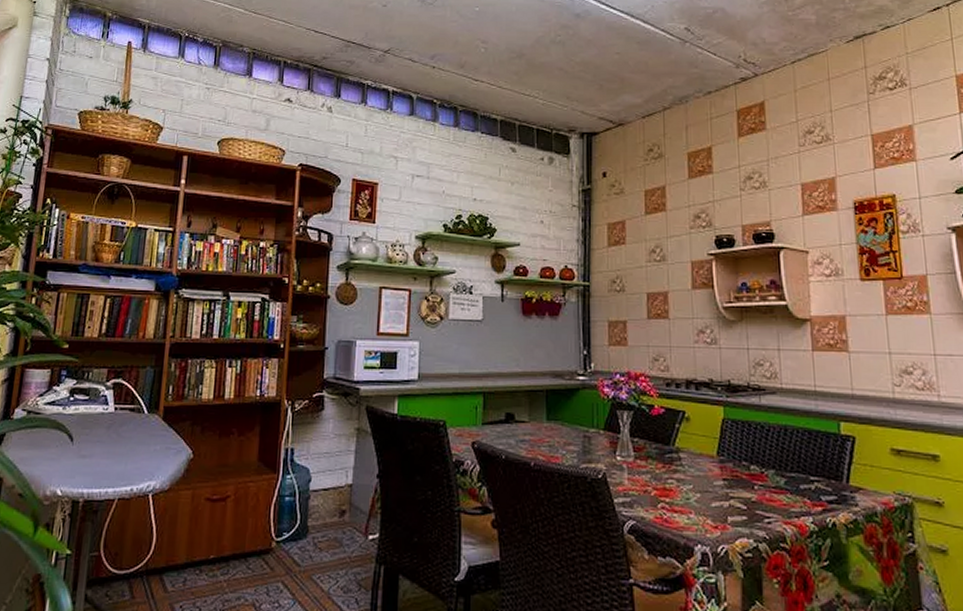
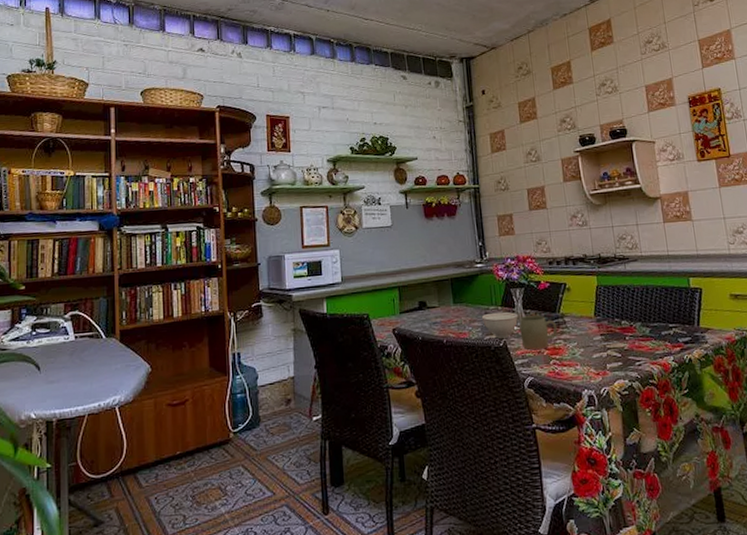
bowl: none [578,436,624,469] -> present [481,312,519,339]
mug: none [624,444,670,489] -> present [519,314,558,350]

